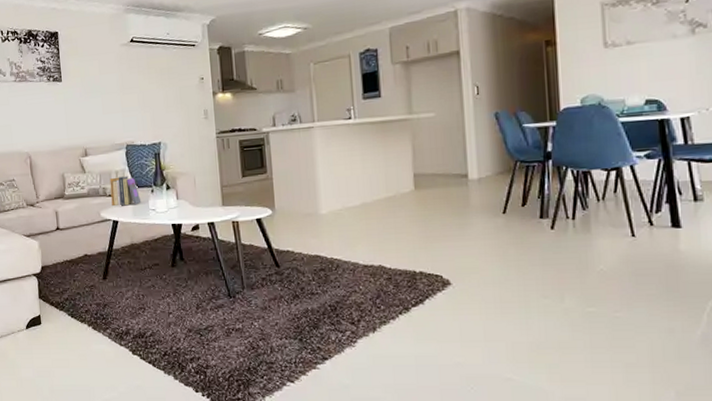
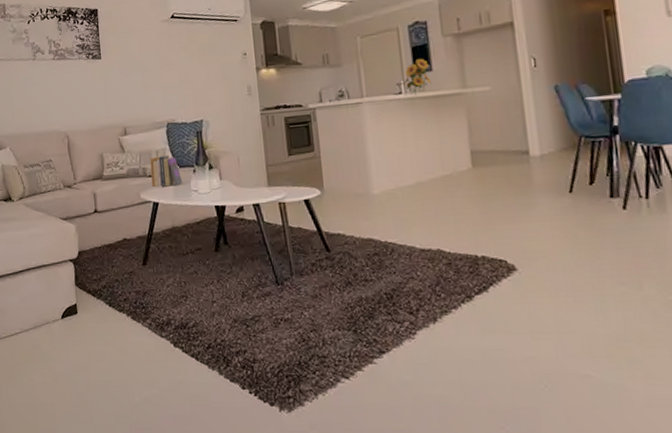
flower bouquet: none [353,85,380,121] -> present [403,58,432,95]

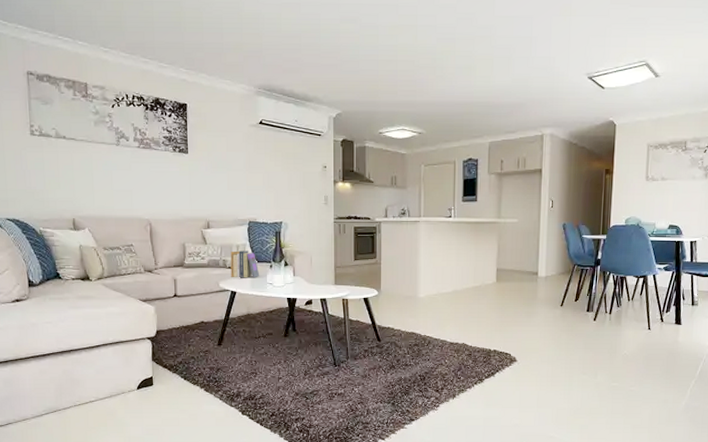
flower bouquet: present [403,58,432,95] -> none [453,189,475,220]

